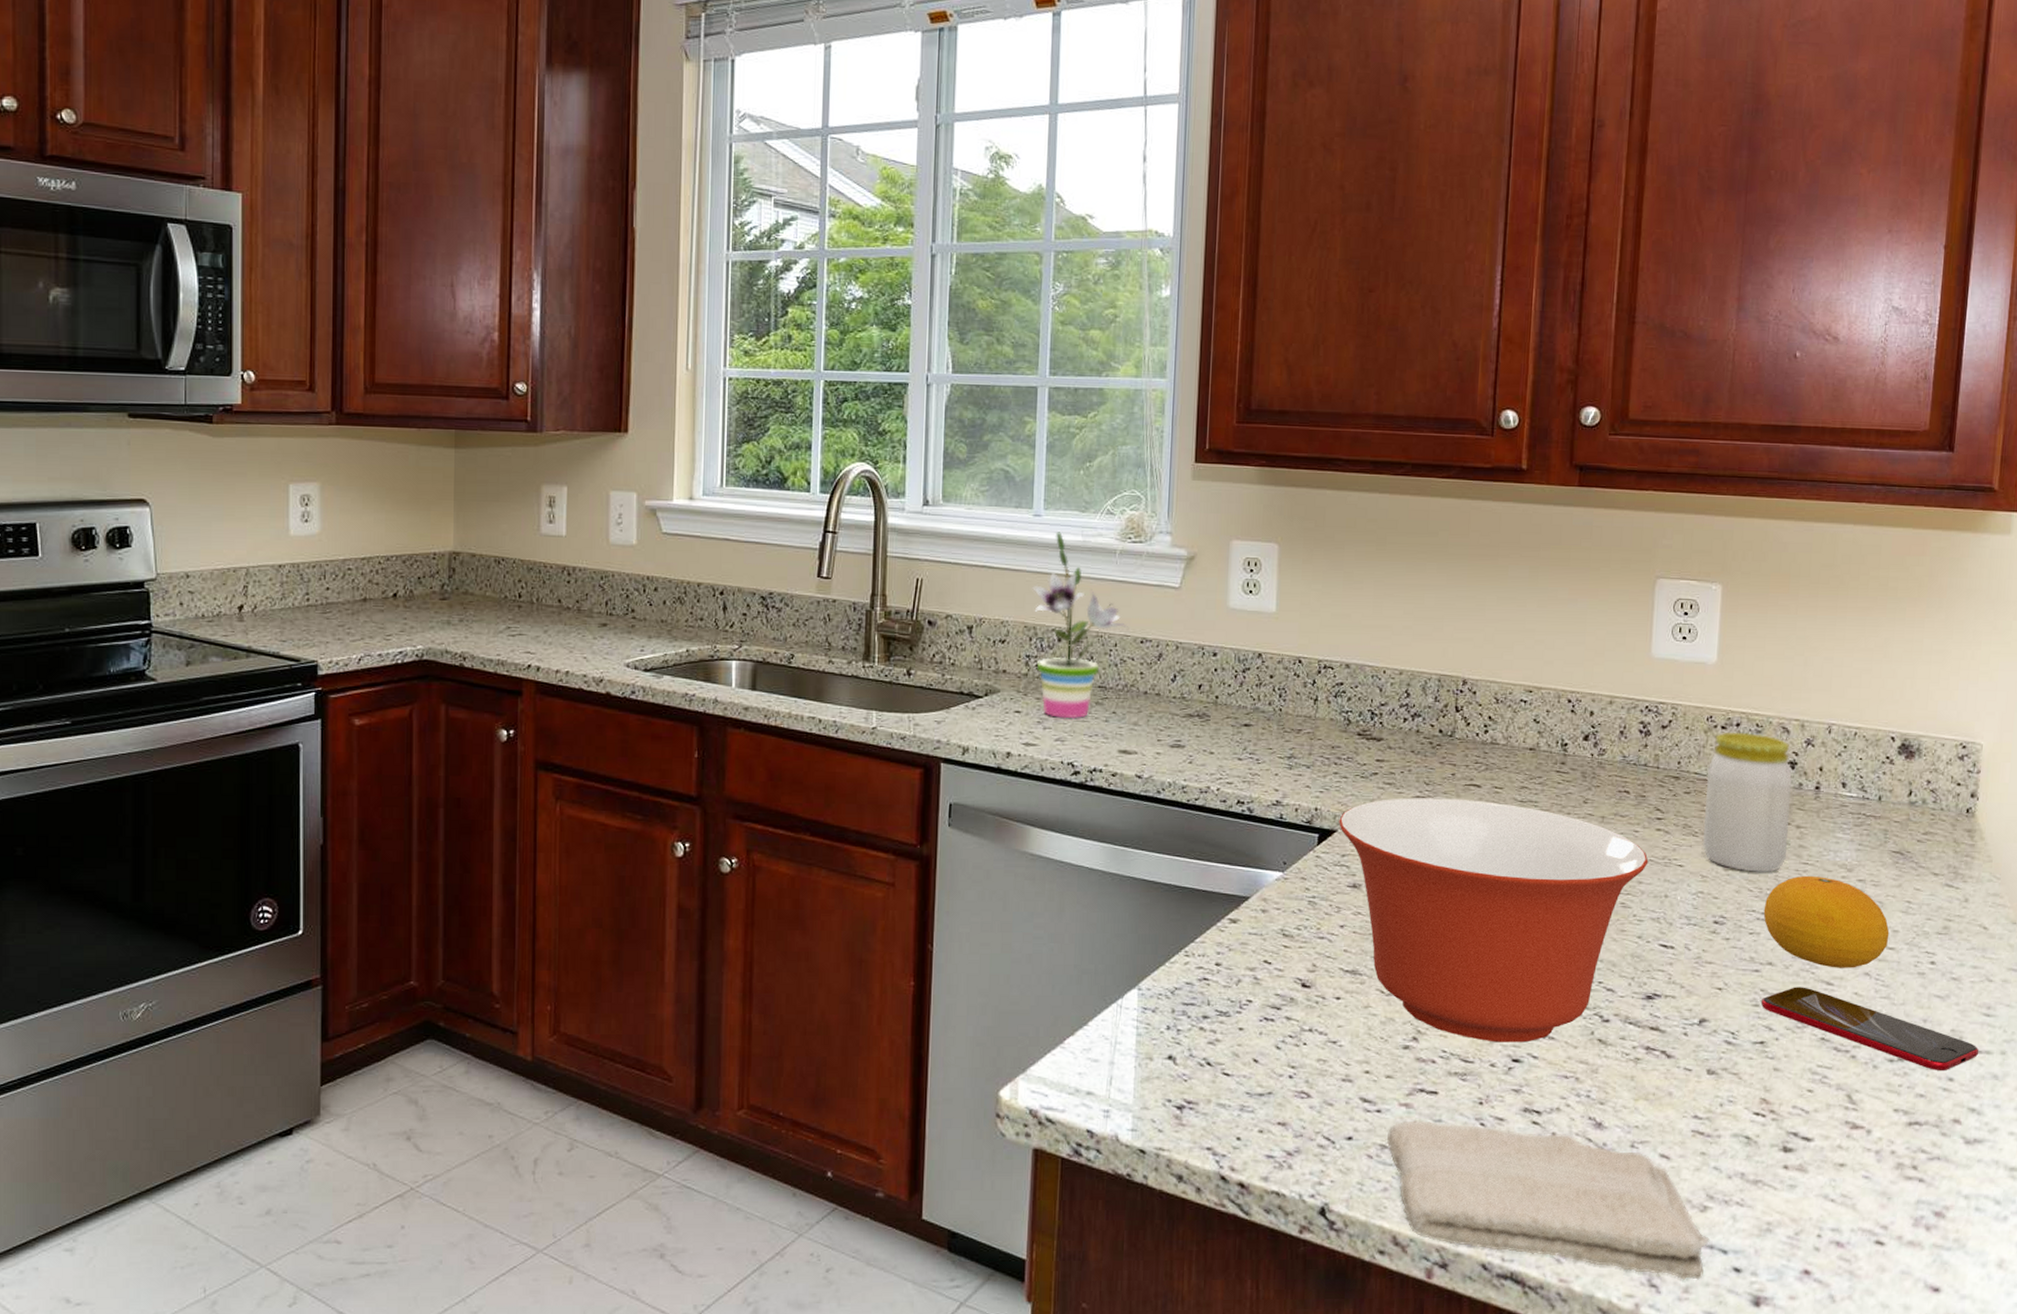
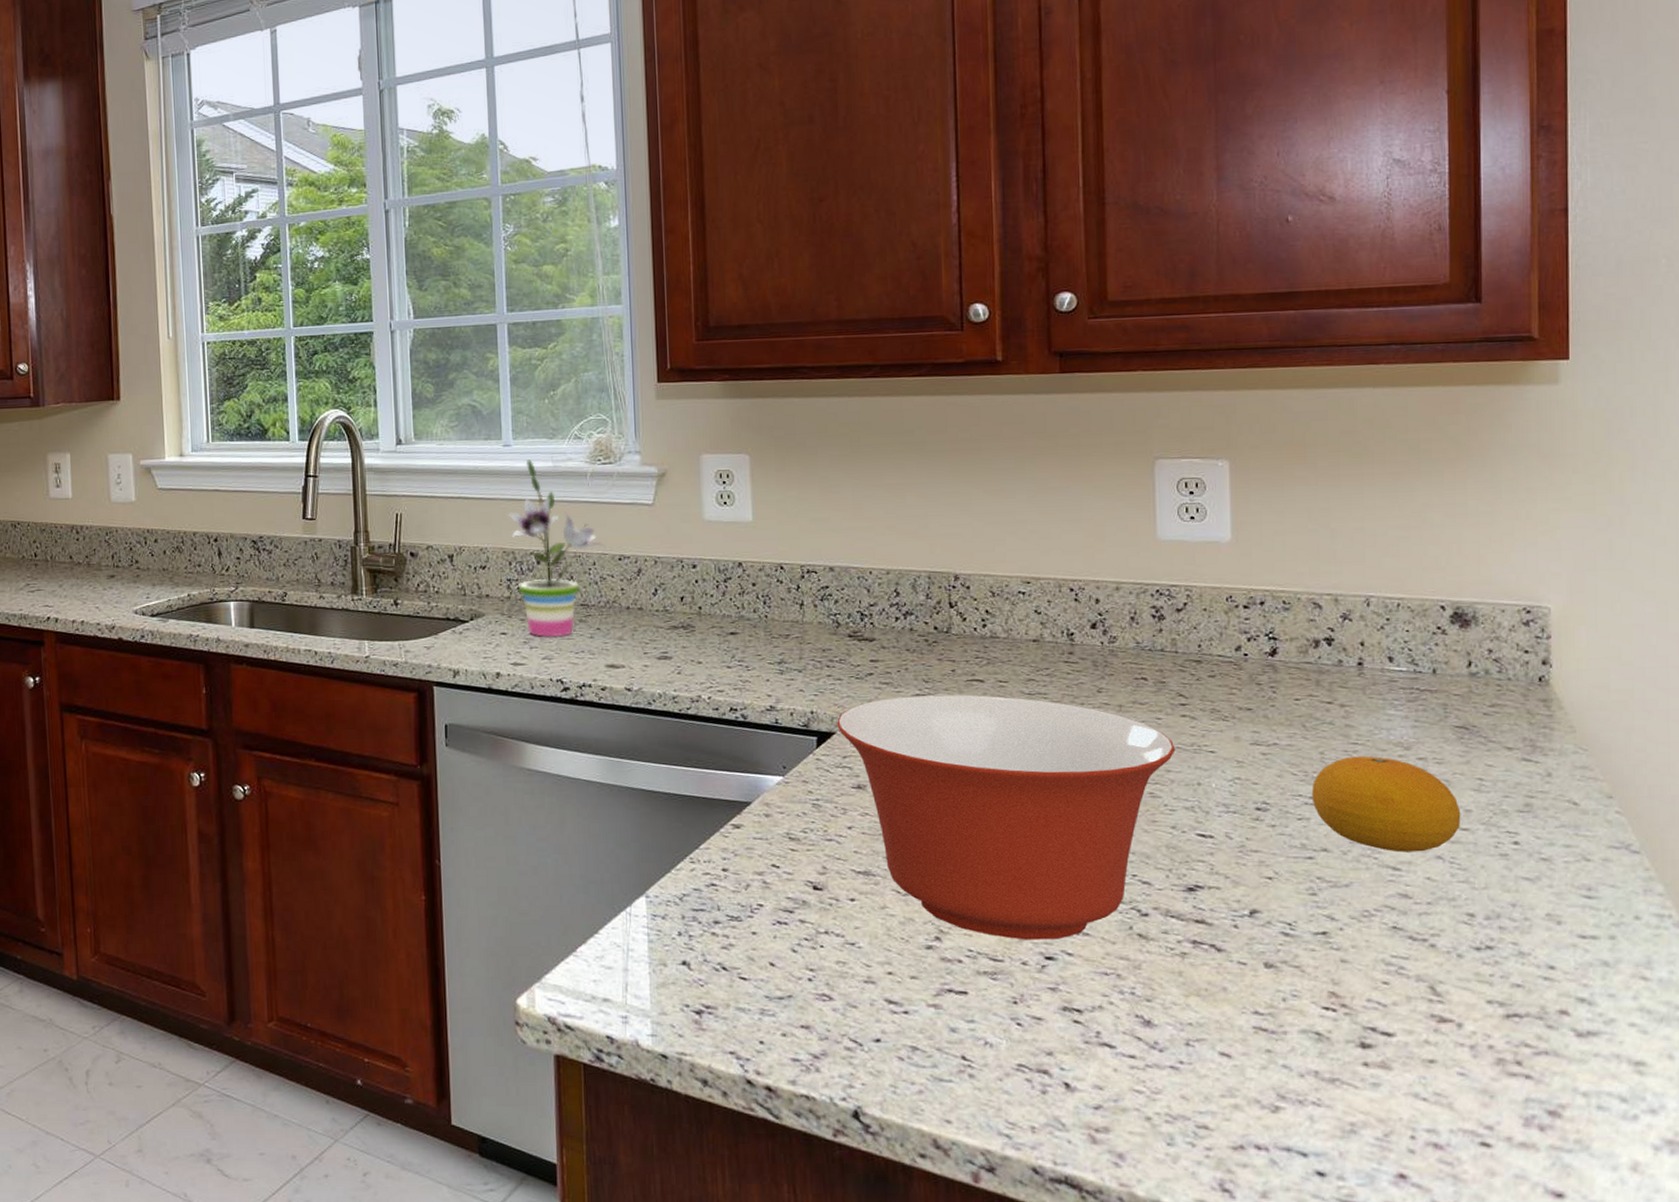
washcloth: present [1387,1119,1710,1280] -> none [918,1020,1287,1185]
jar: present [1703,732,1793,872] -> none [1233,610,1332,755]
smartphone: present [1760,987,1979,1070] -> none [1318,873,1583,958]

